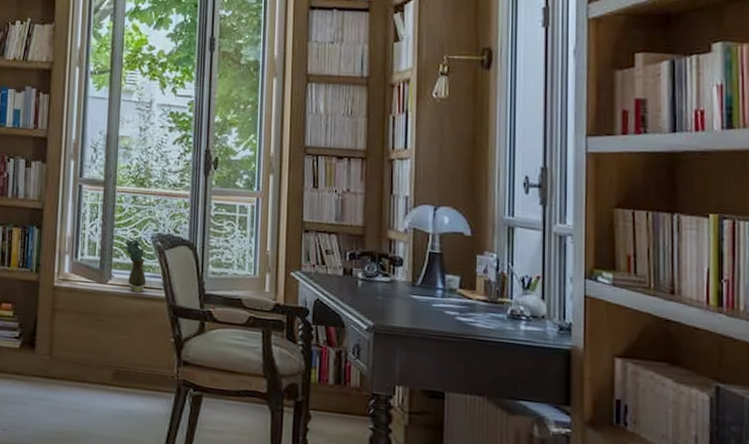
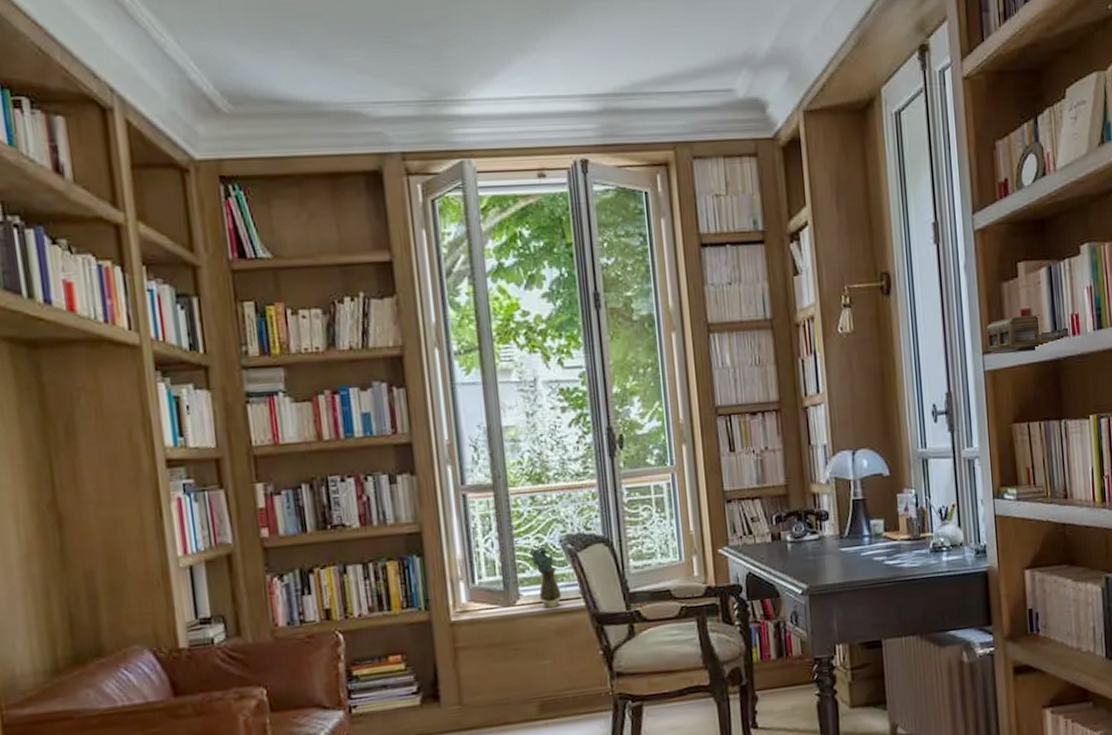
decorative box: none [593,104,690,142] -> present [986,314,1068,355]

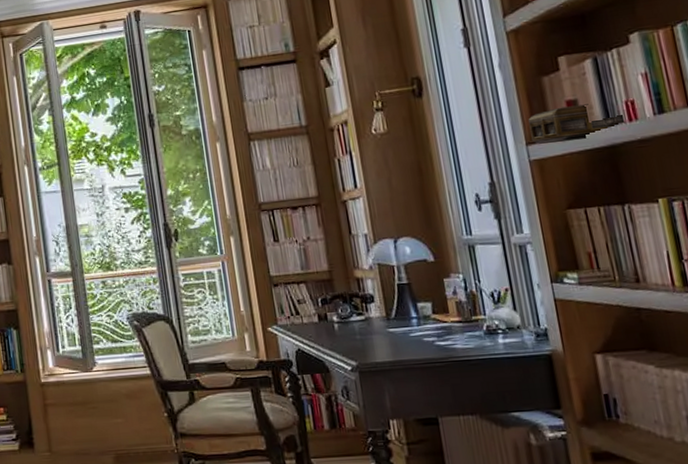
vase: present [529,545,562,609] -> none [102,321,131,375]

